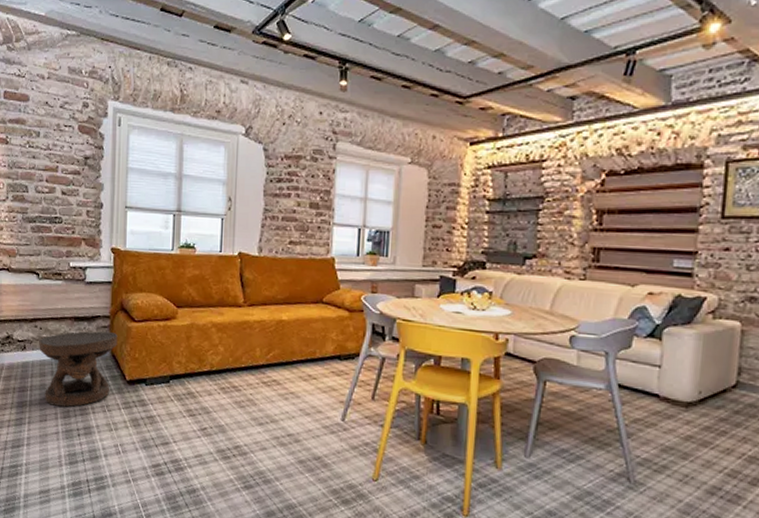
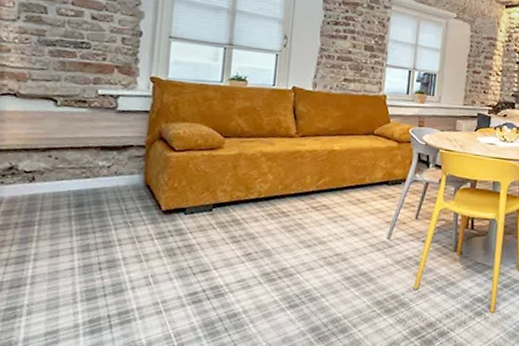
carved stool: present [39,331,118,407] -> none [53,161,154,241]

